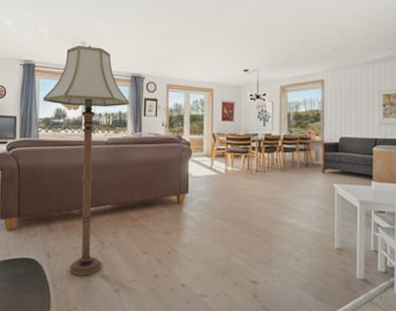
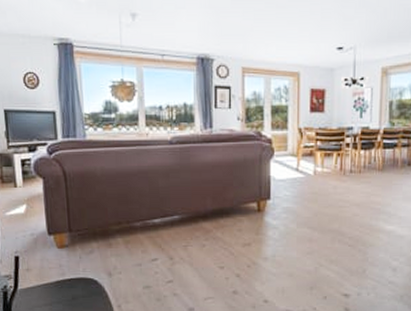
floor lamp: present [43,45,130,276] -> none [87,17,197,295]

